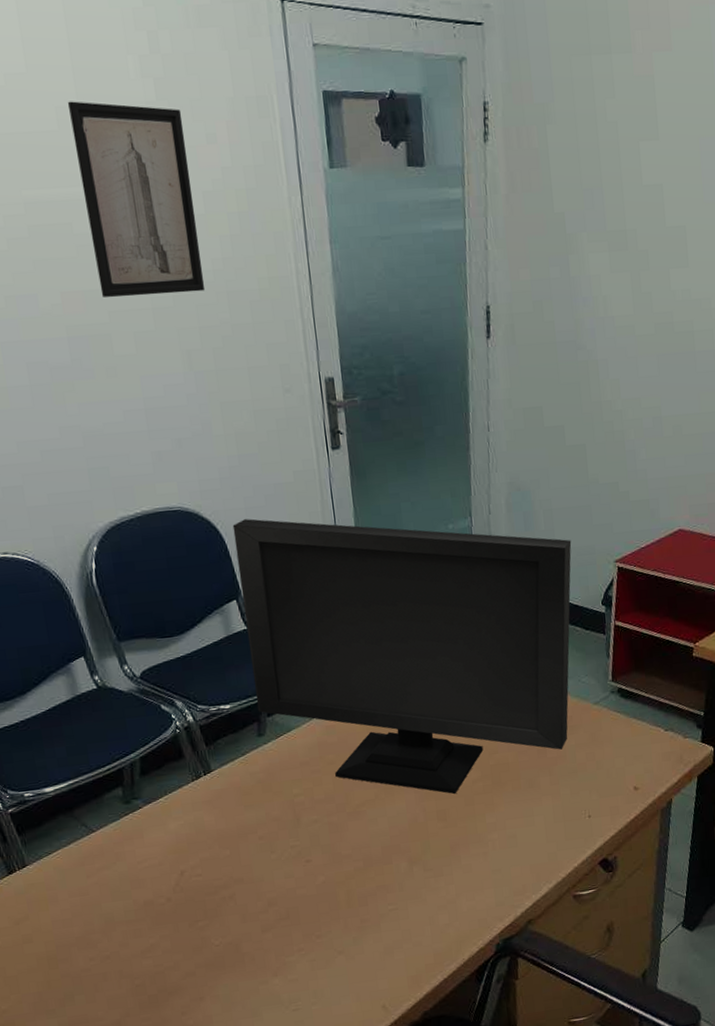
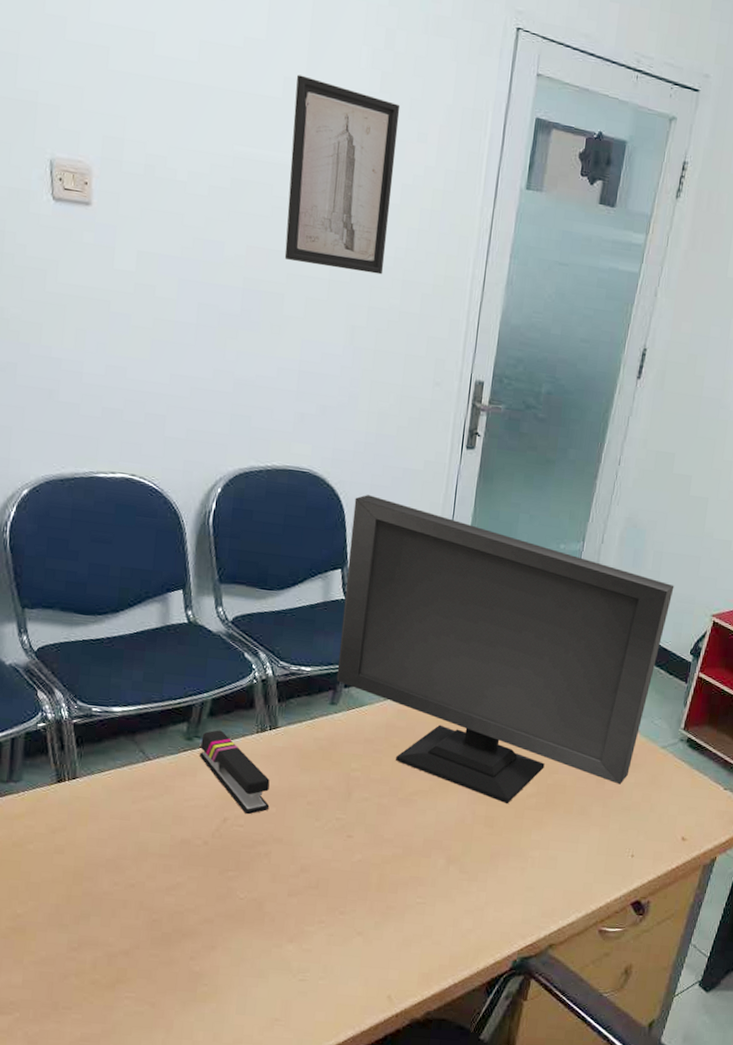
stapler: none [139,786,223,863] -> present [199,730,270,815]

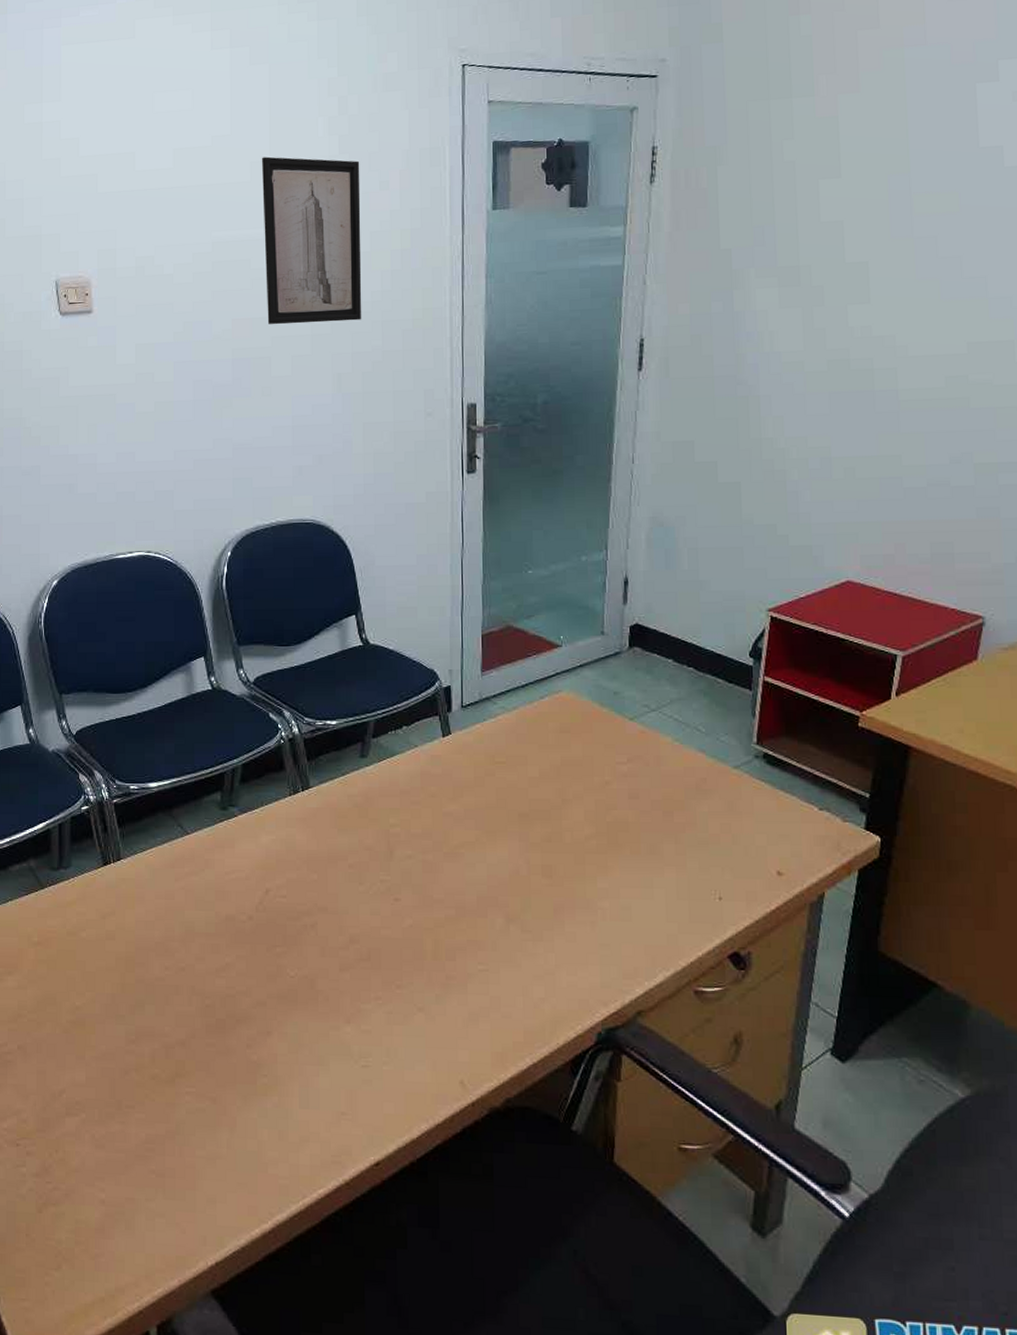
stapler: present [199,730,270,815] -> none [235,796,311,884]
computer monitor: present [336,495,675,804] -> none [360,536,718,850]

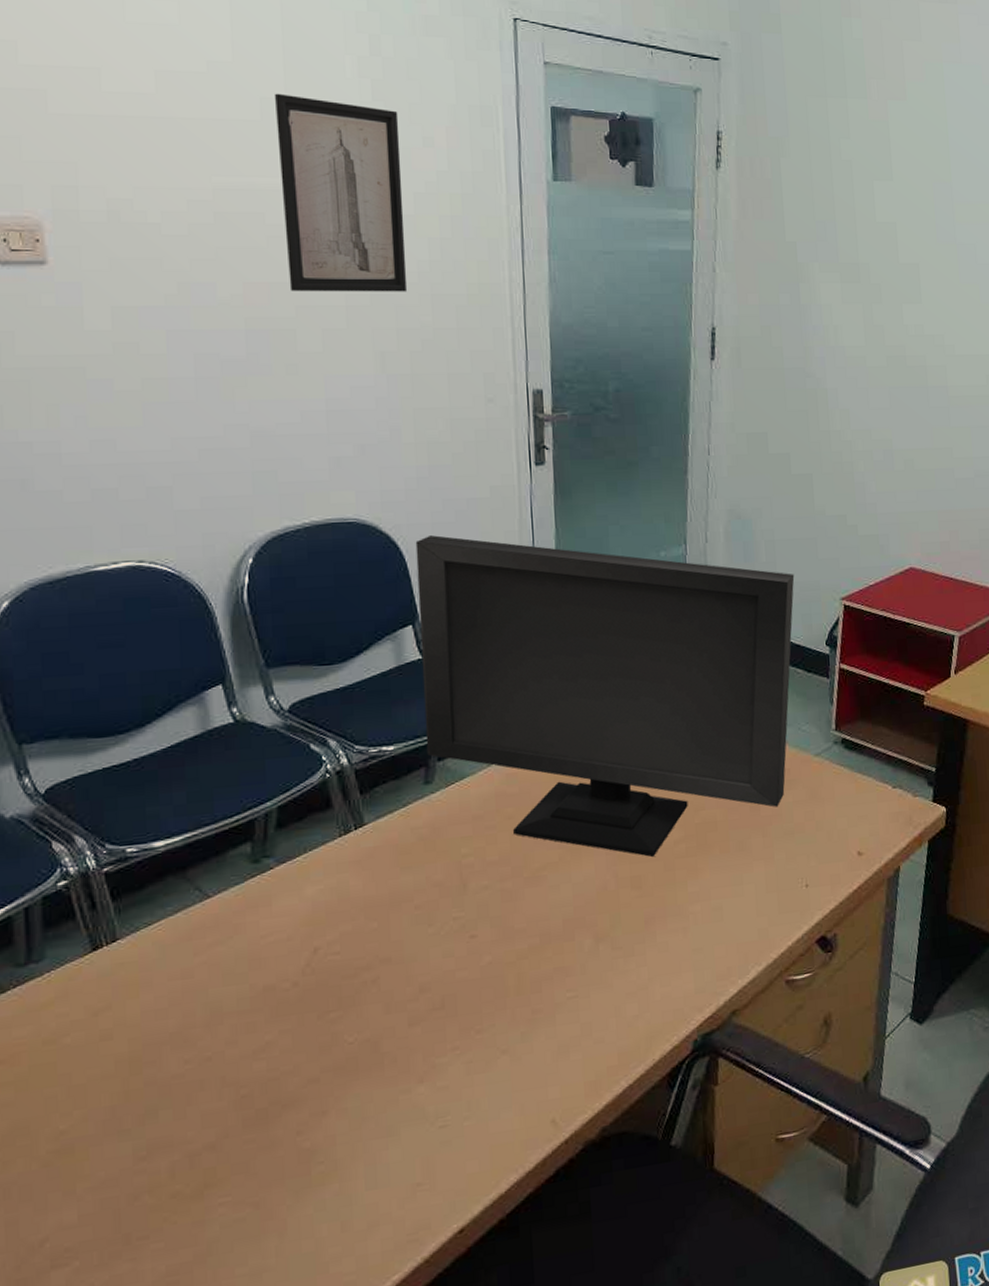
computer monitor: none [360,536,718,850] -> present [415,535,795,858]

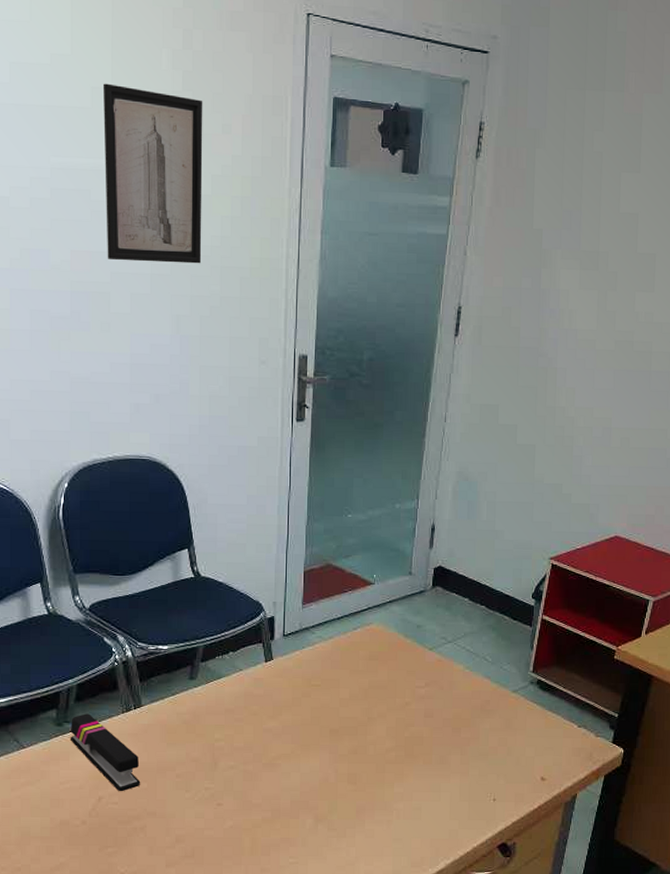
stapler: none [271,842,369,938] -> present [70,713,141,792]
computer monitor: present [415,535,795,858] -> none [193,475,510,760]

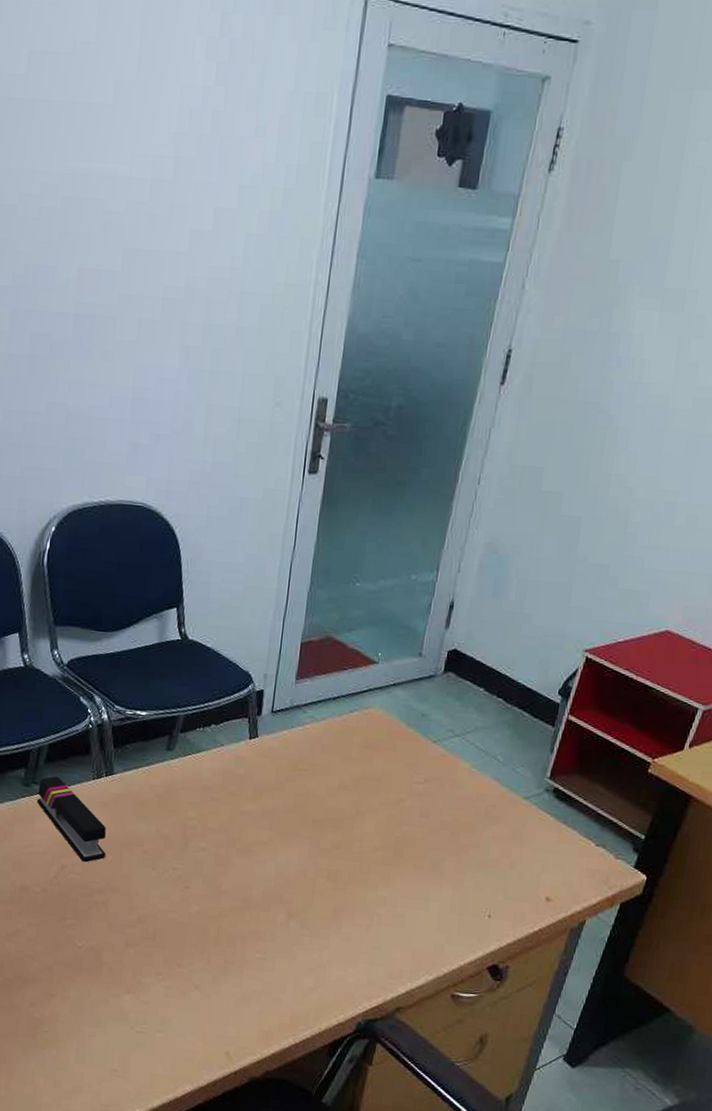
wall art: present [102,83,203,264] -> none [116,76,237,288]

